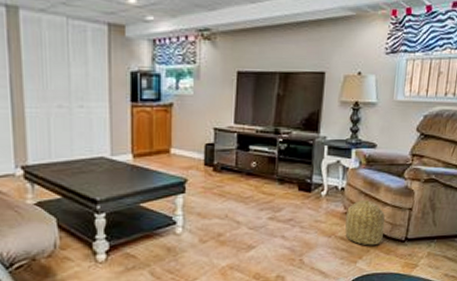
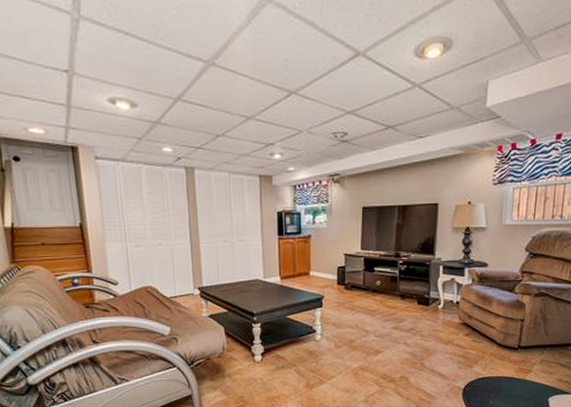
basket: present [345,200,385,246] -> none [461,312,499,353]

